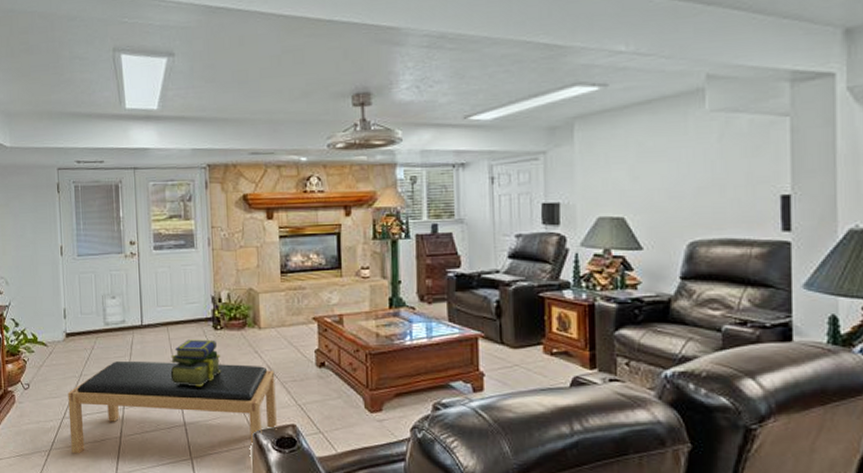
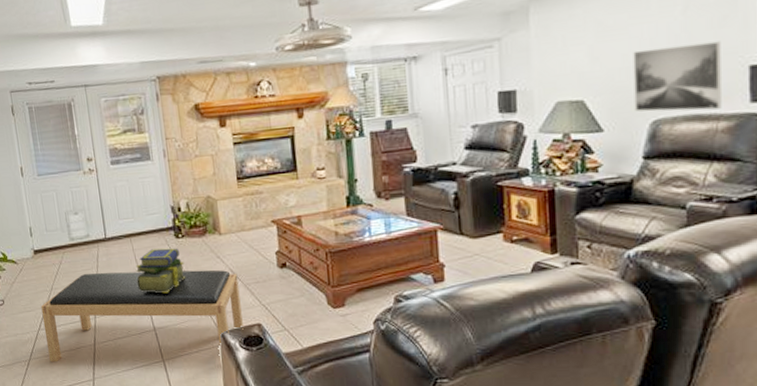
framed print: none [671,170,755,235] -> present [633,41,721,112]

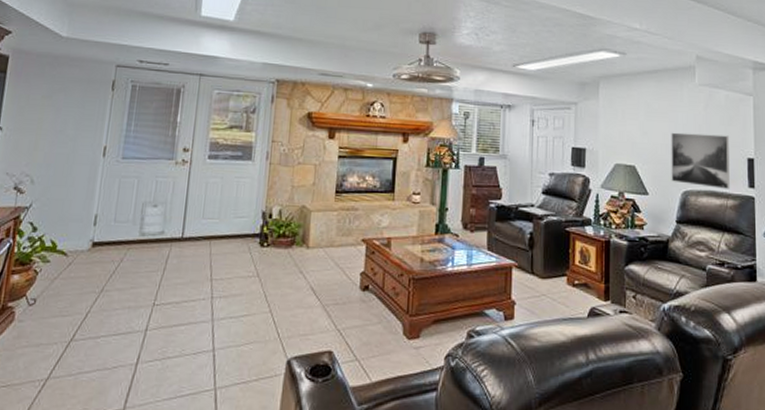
bench: present [41,270,244,362] -> none [74,276,318,384]
stack of books: present [136,248,186,294] -> none [205,256,264,308]

